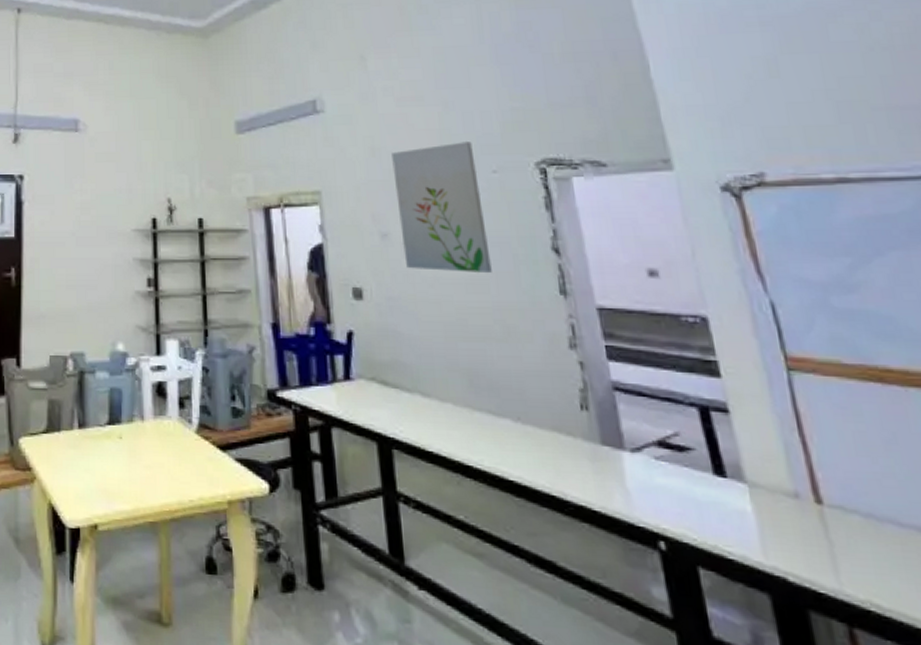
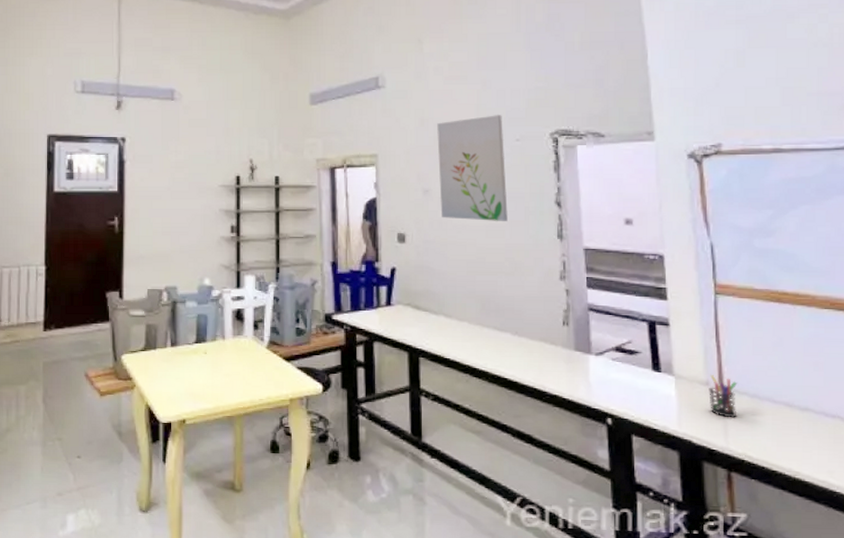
pen holder: none [798,483,849,547] -> present [709,375,738,418]

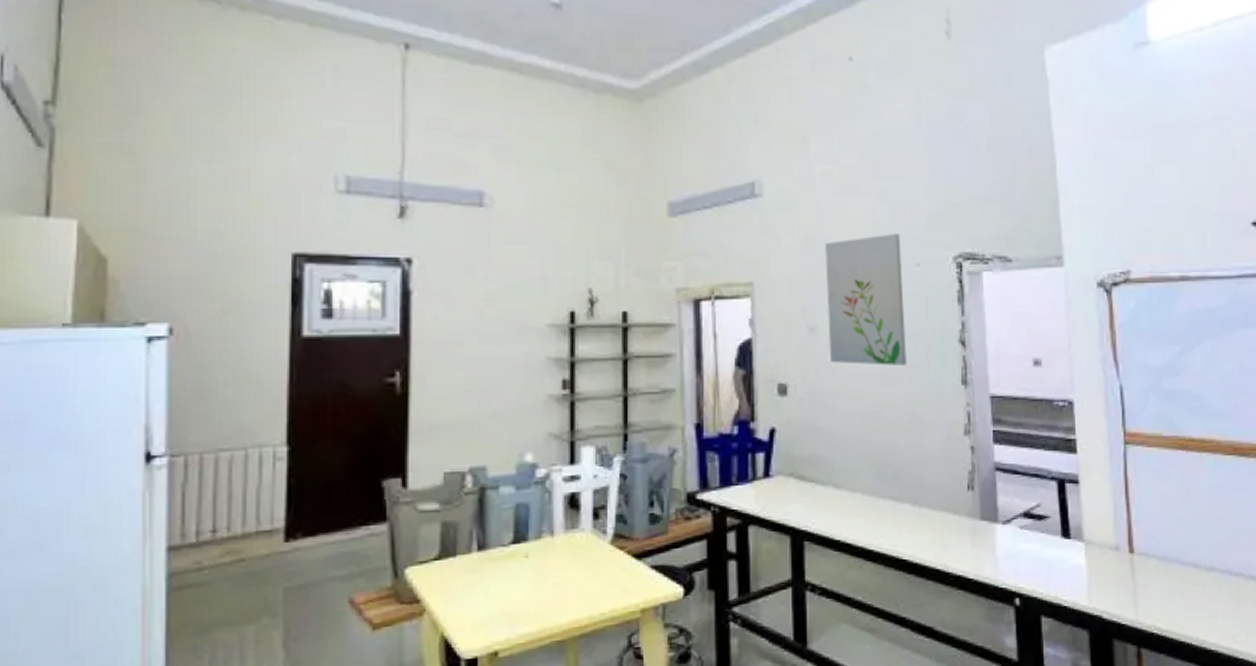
pen holder: present [709,375,738,418] -> none [1118,538,1147,586]

